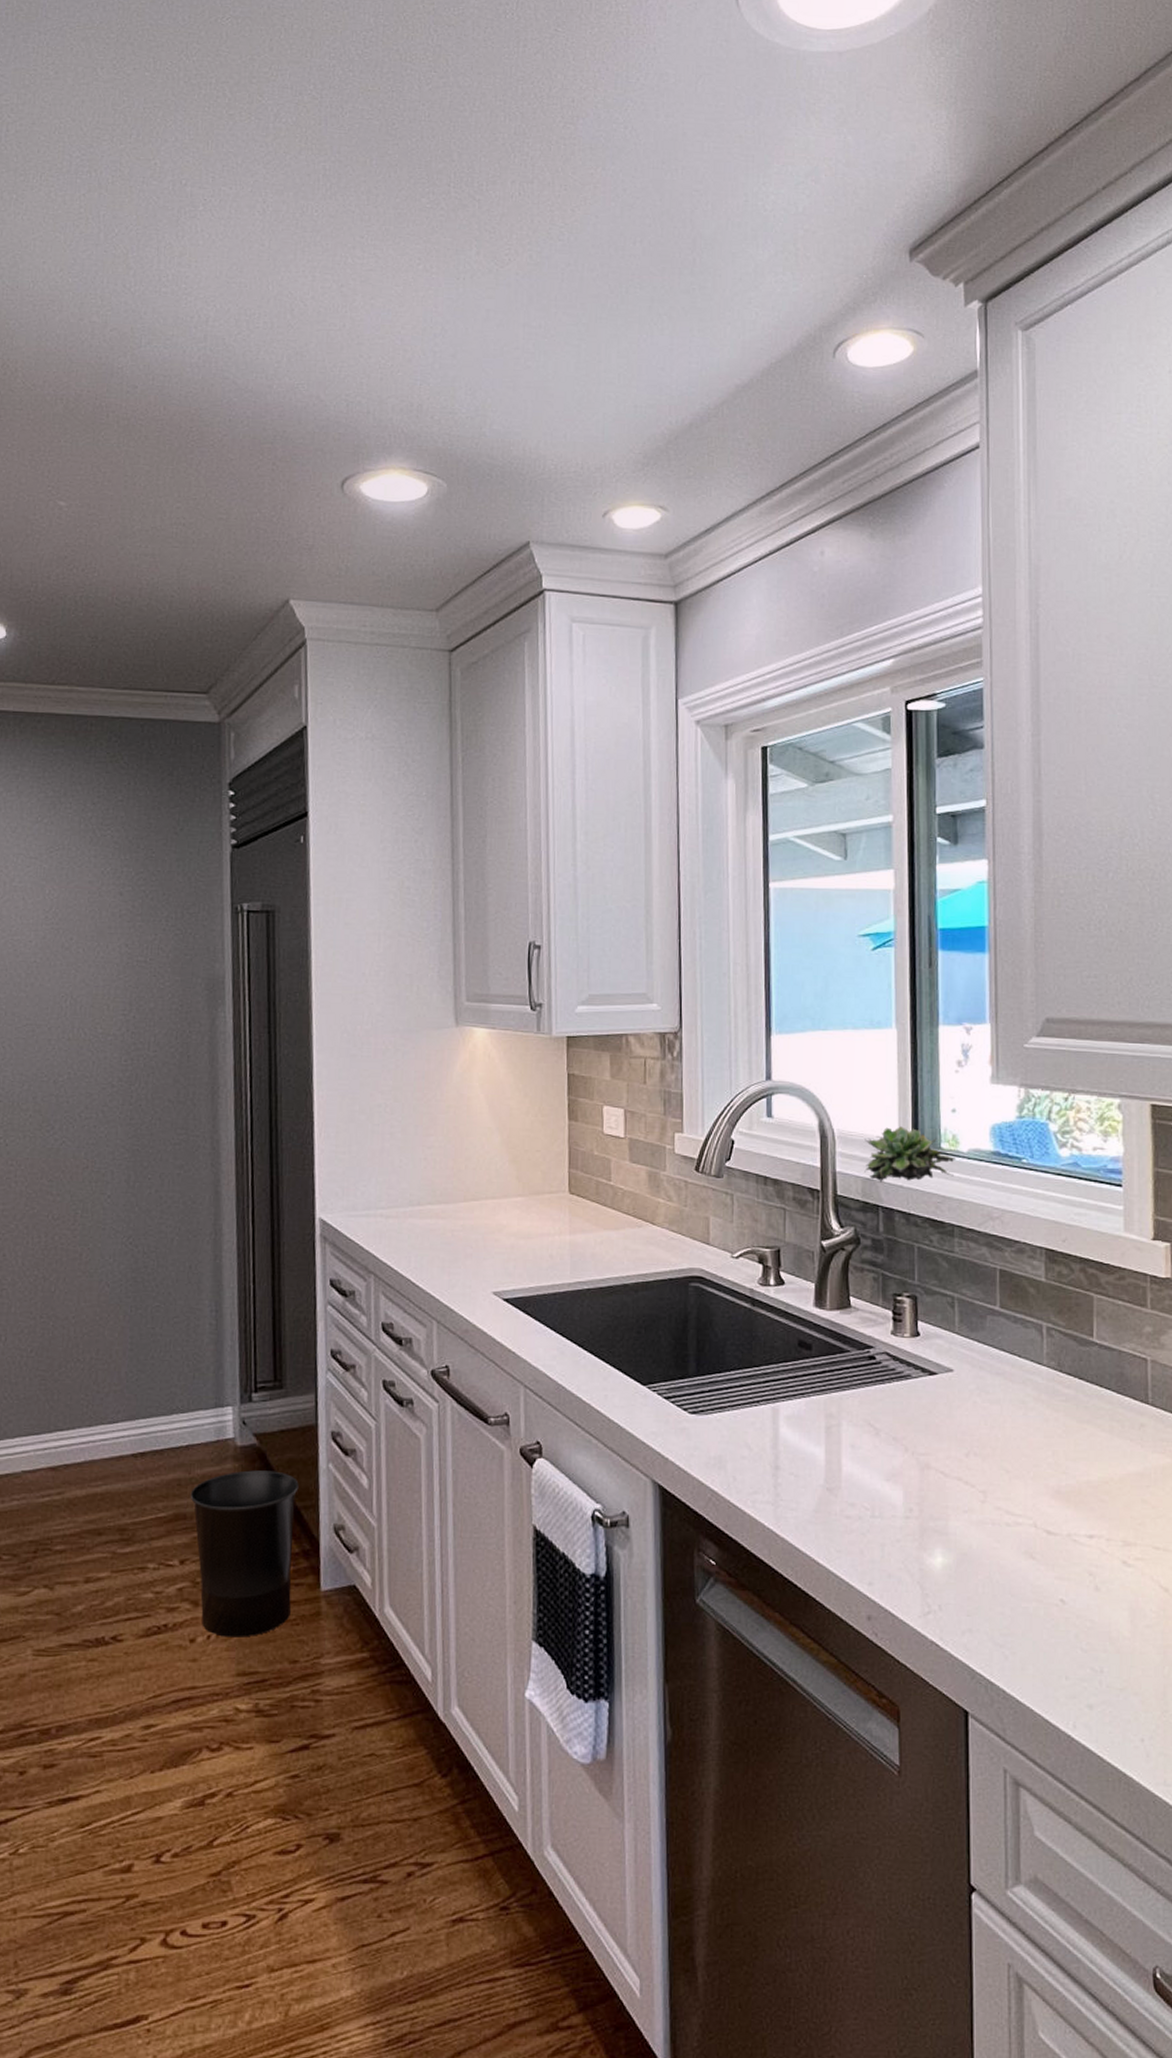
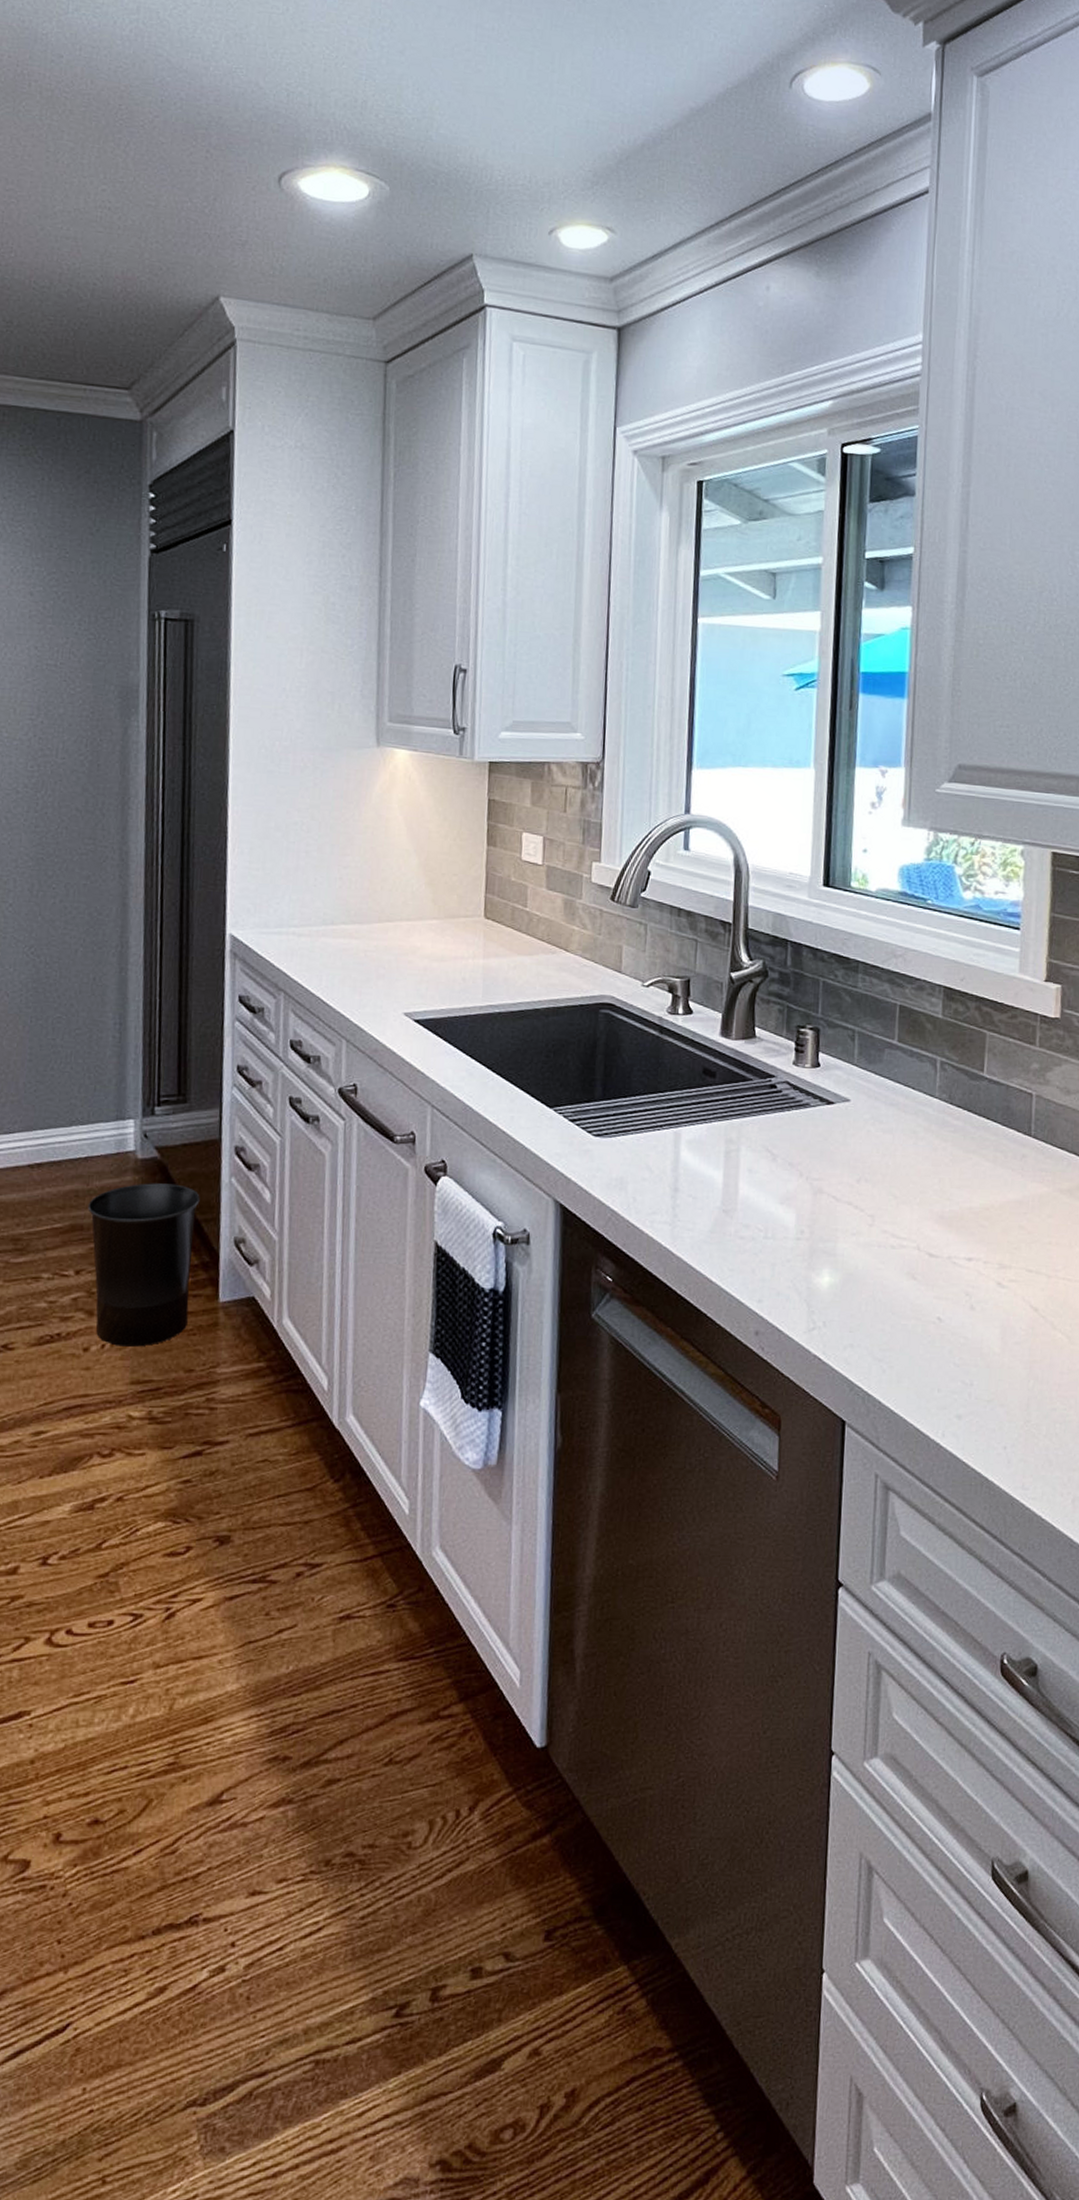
succulent plant: present [864,1125,956,1183] -> none [776,863,865,918]

